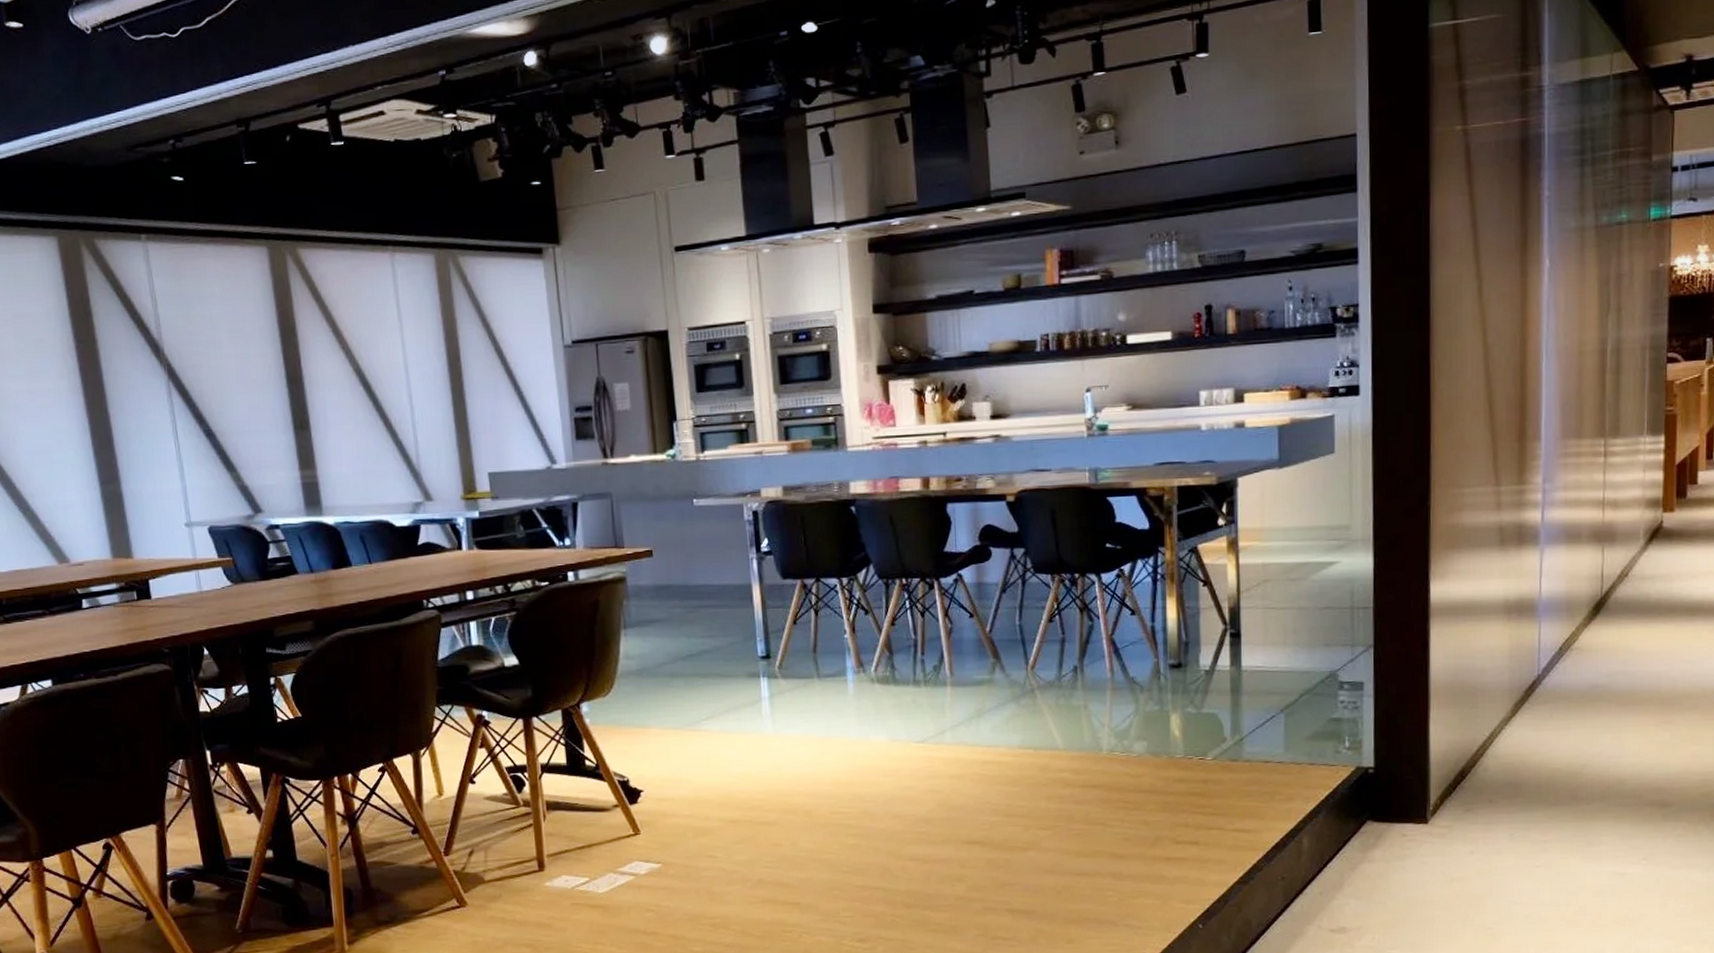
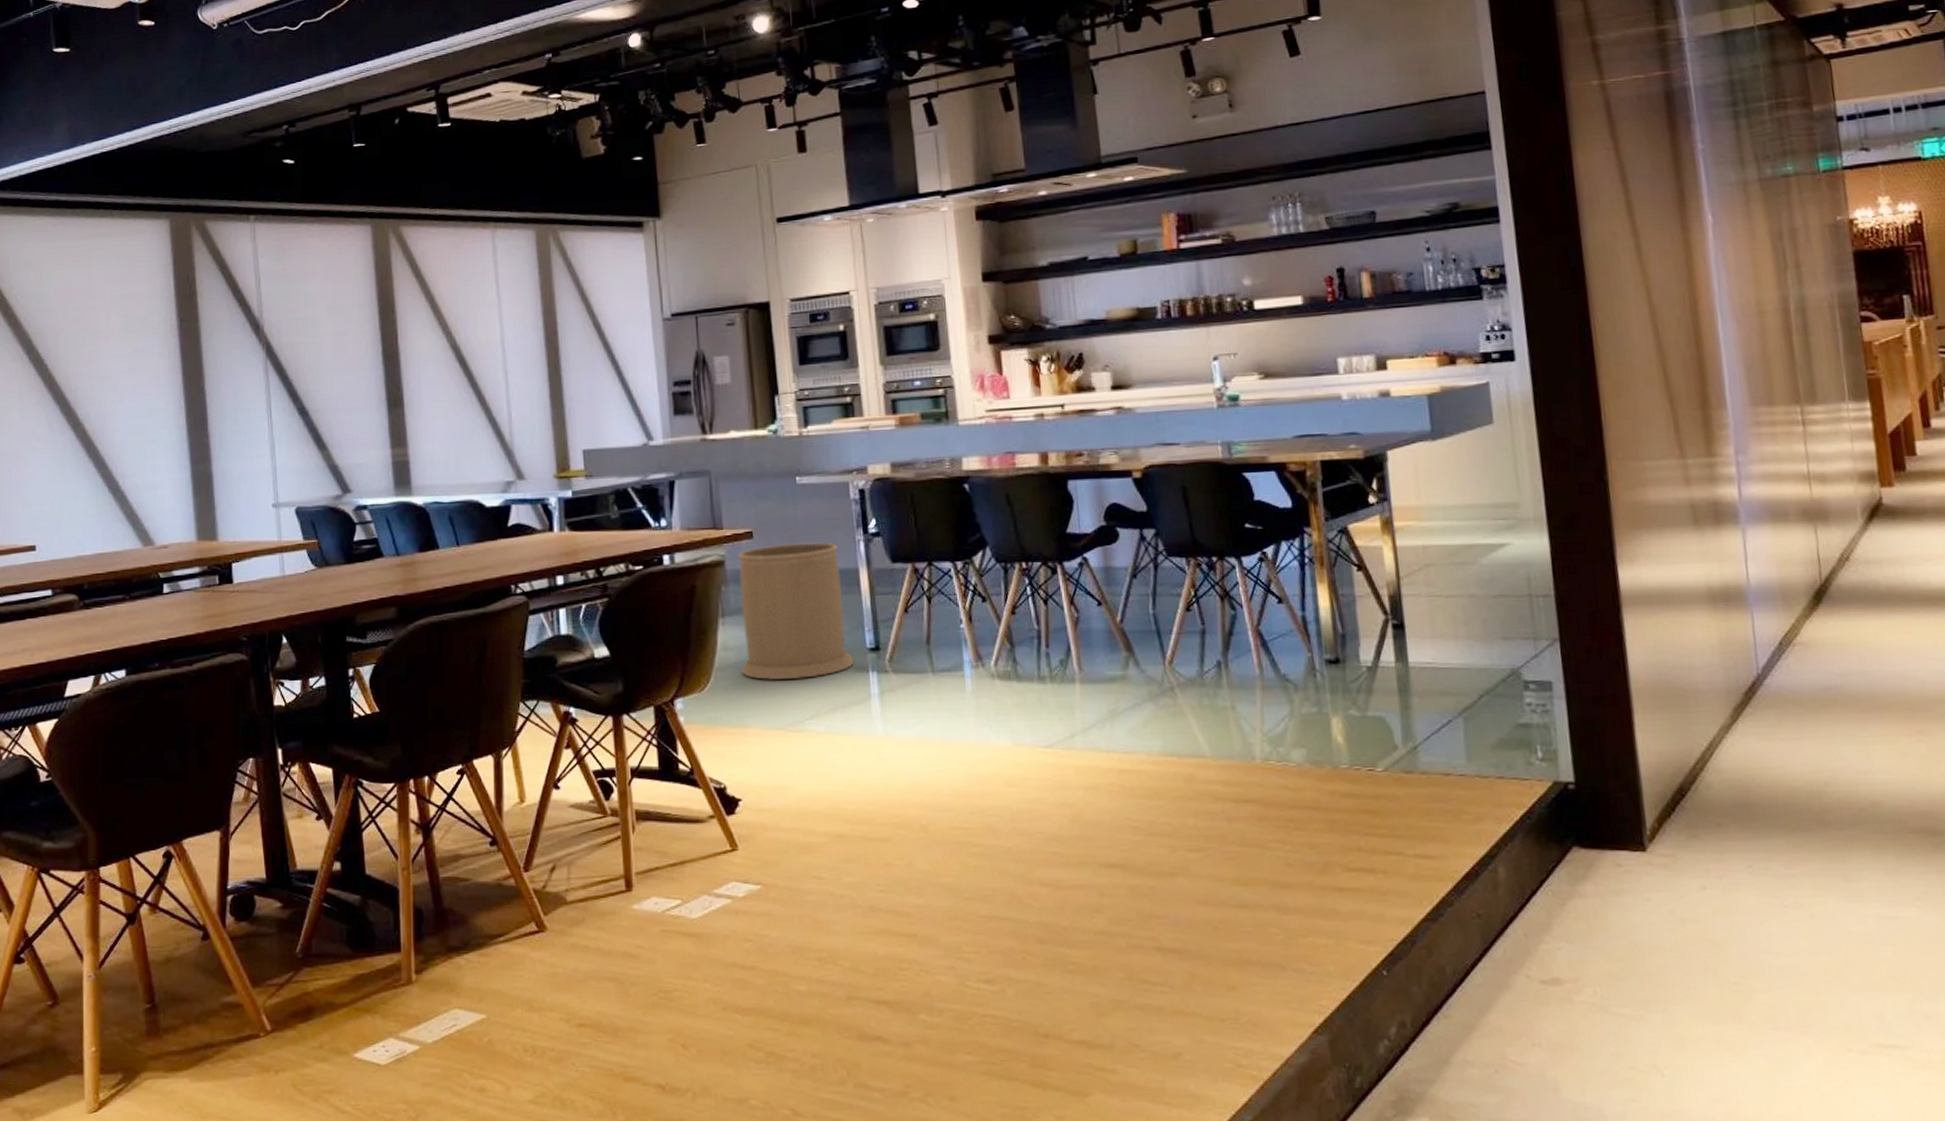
trash can: none [638,560,747,686] -> present [738,542,855,681]

